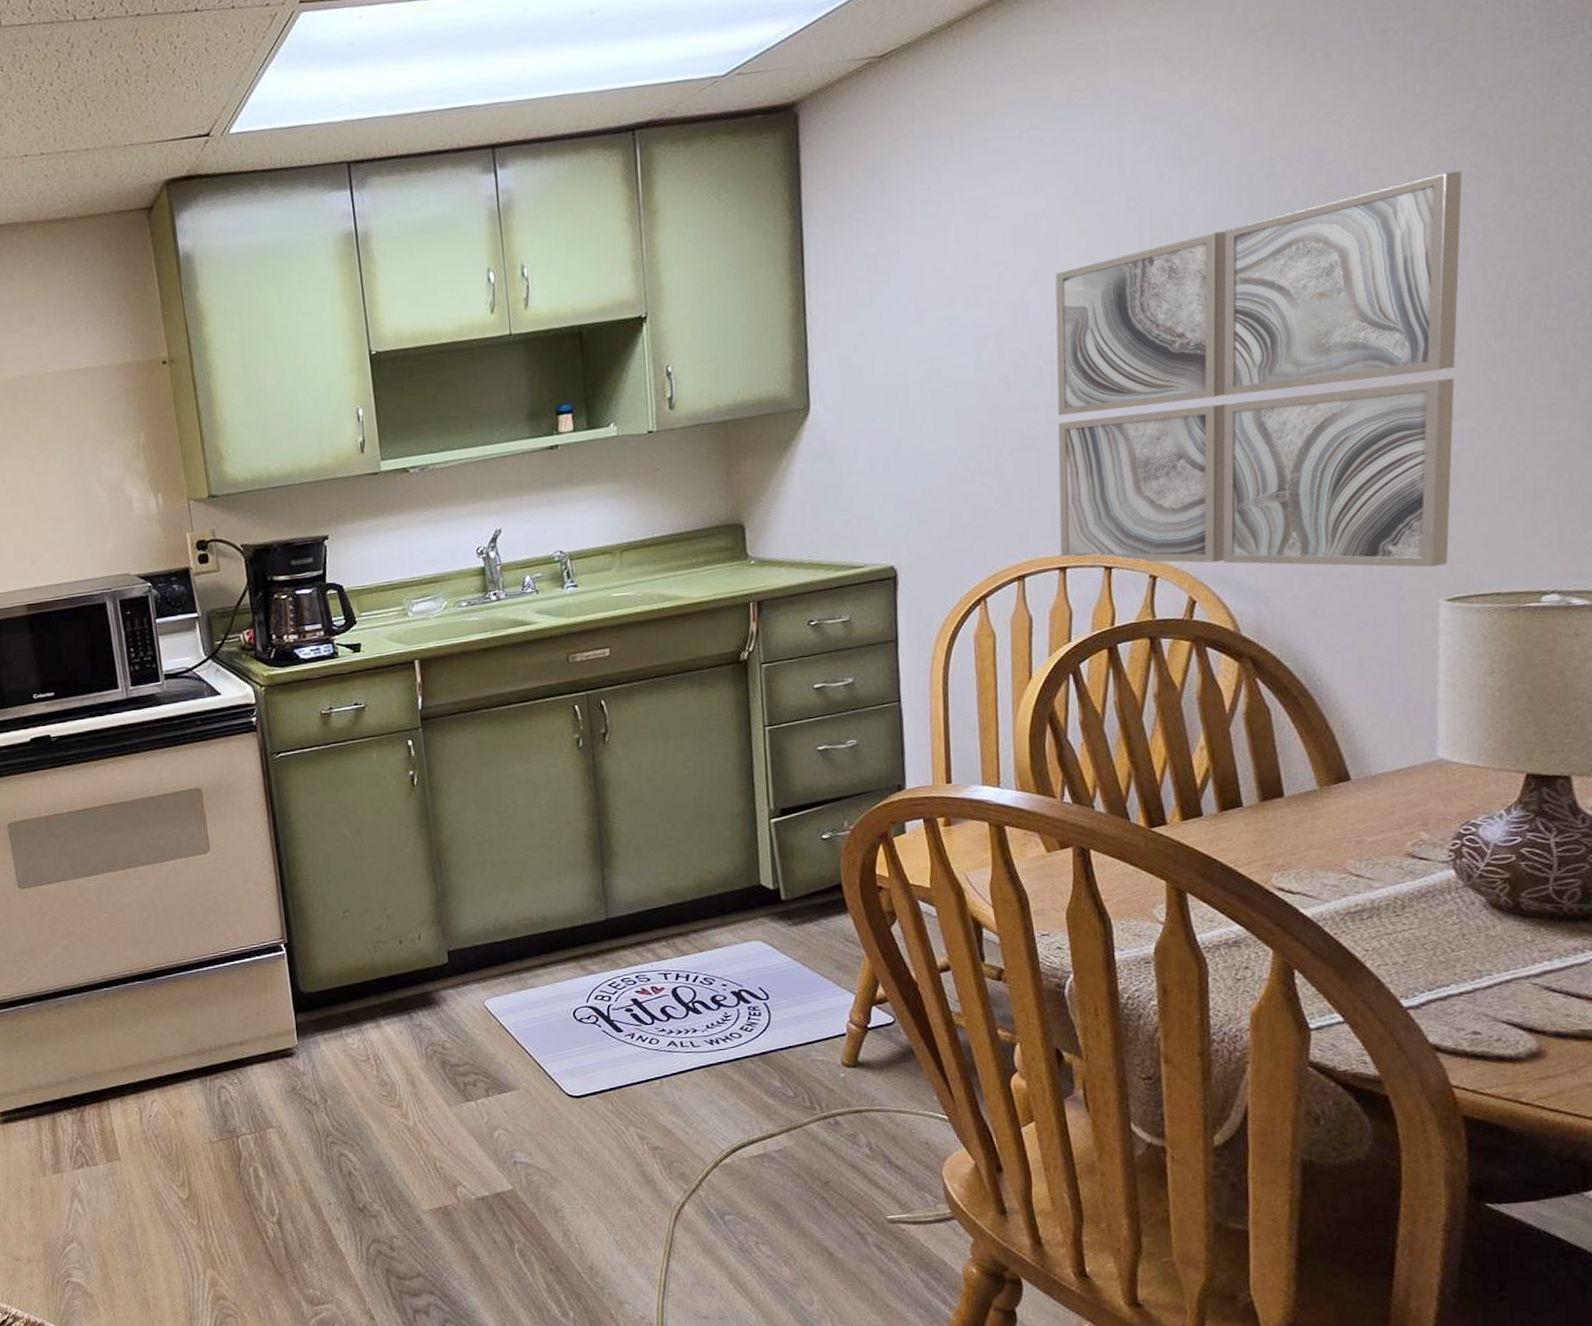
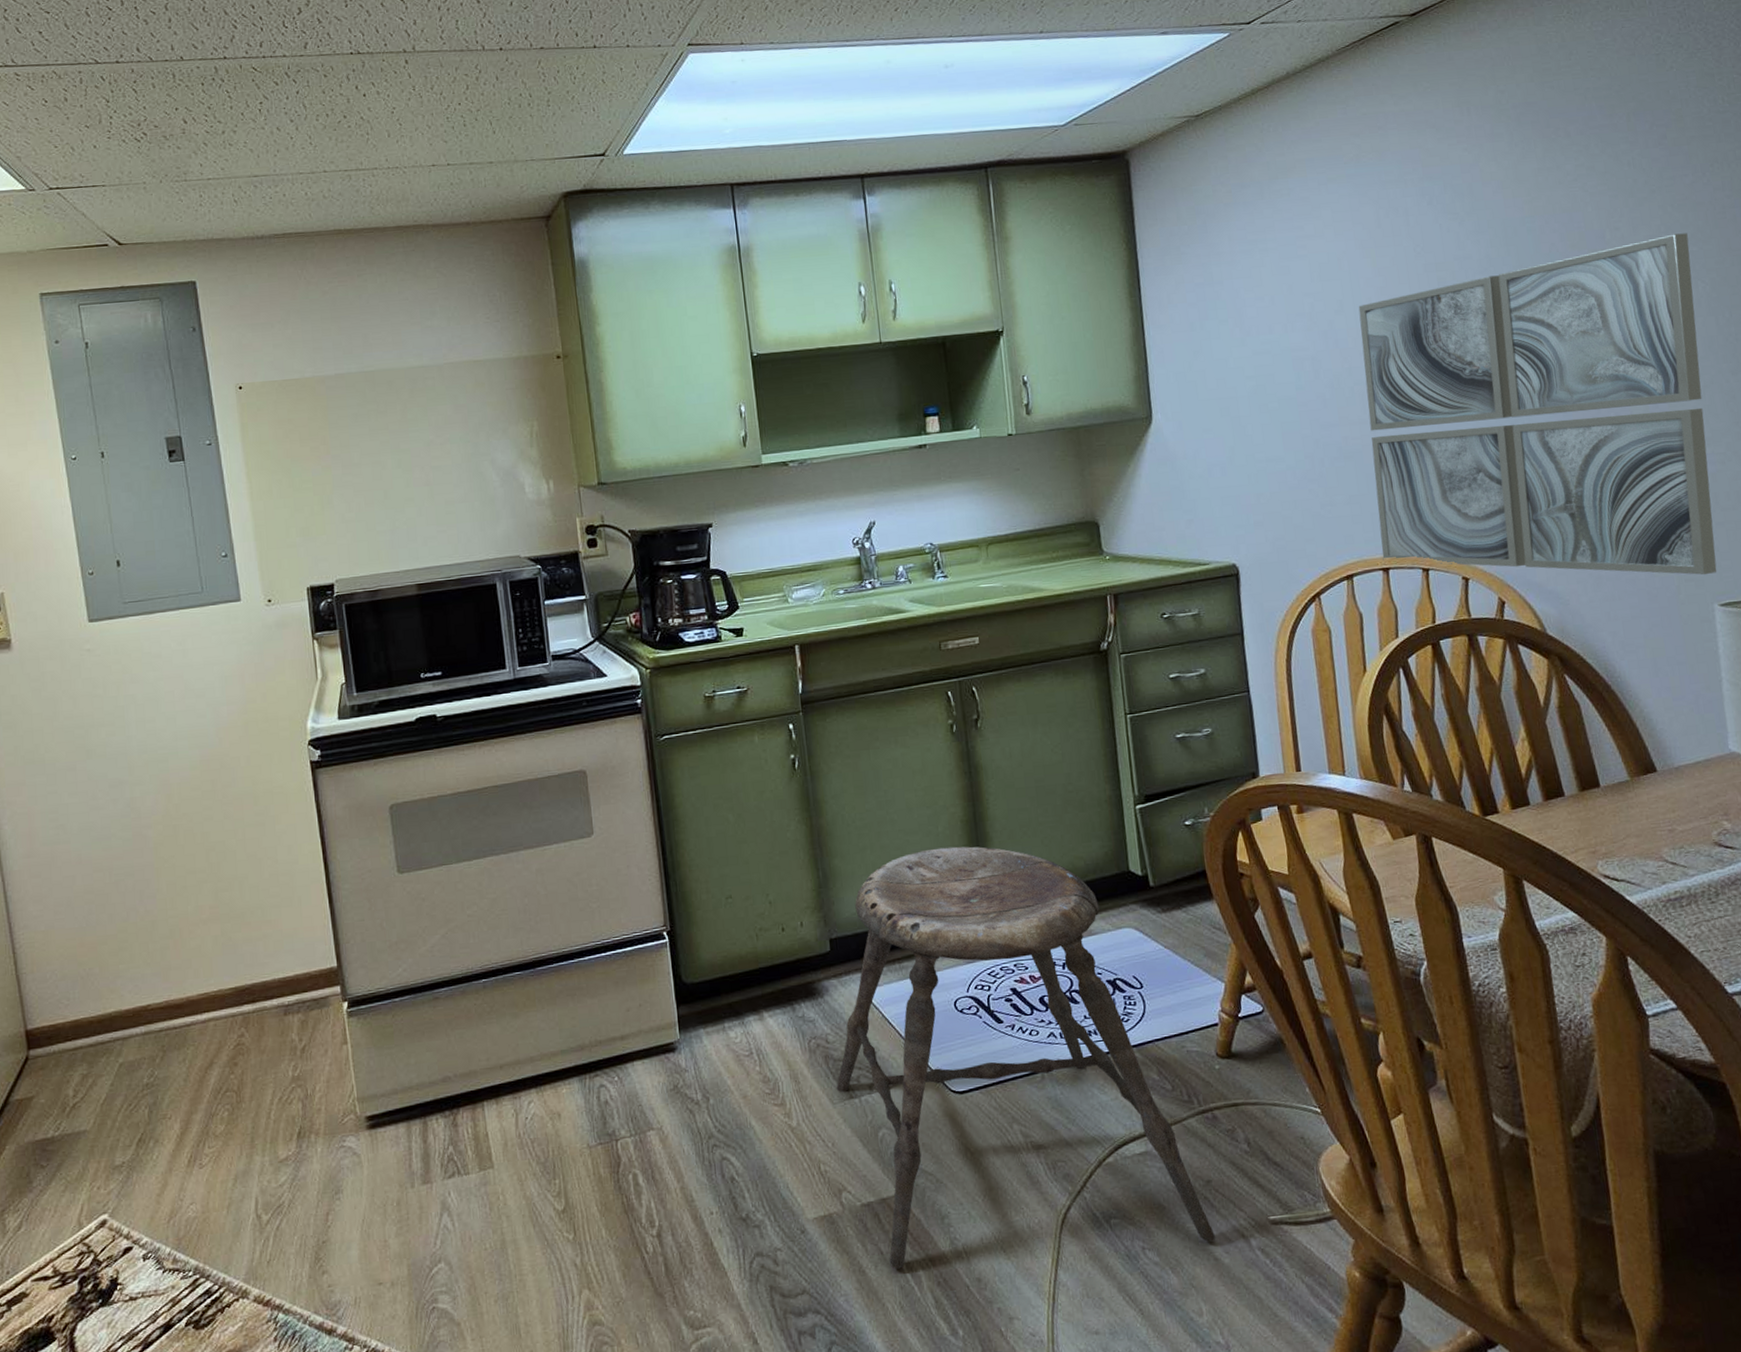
stool: none [452,861,832,1257] -> present [836,846,1216,1269]

